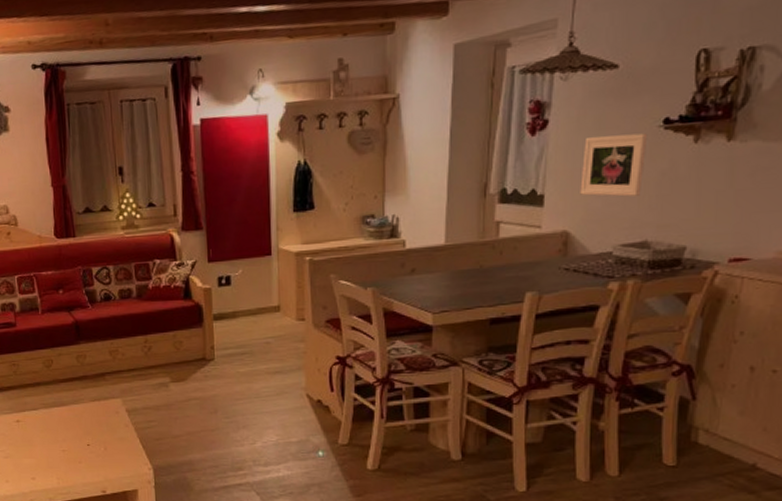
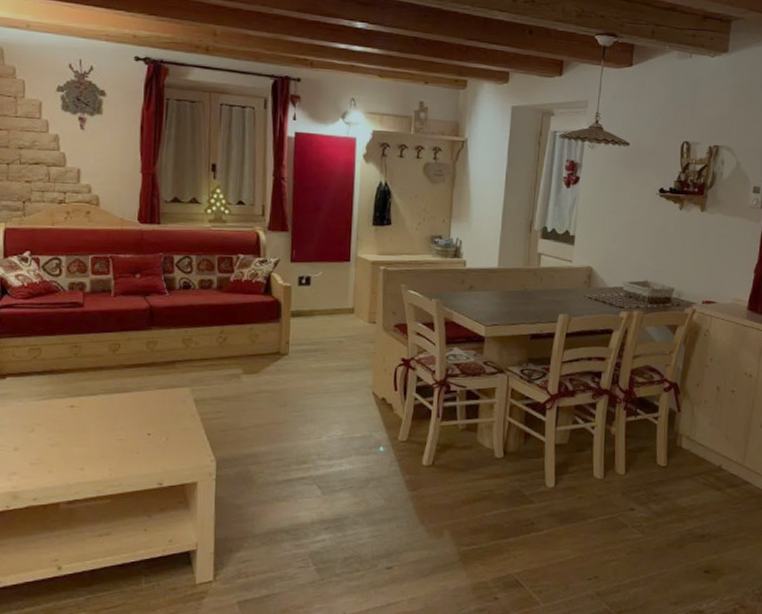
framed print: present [580,133,648,197] -> none [601,194,649,245]

